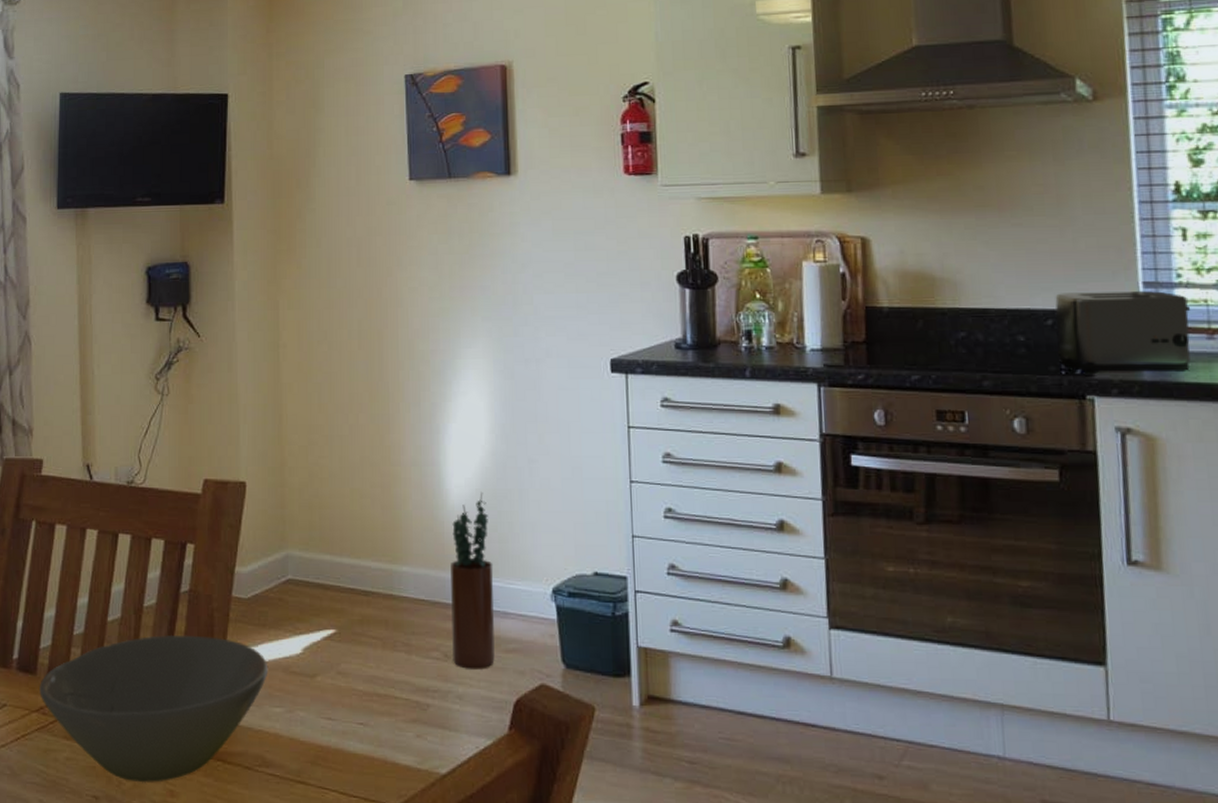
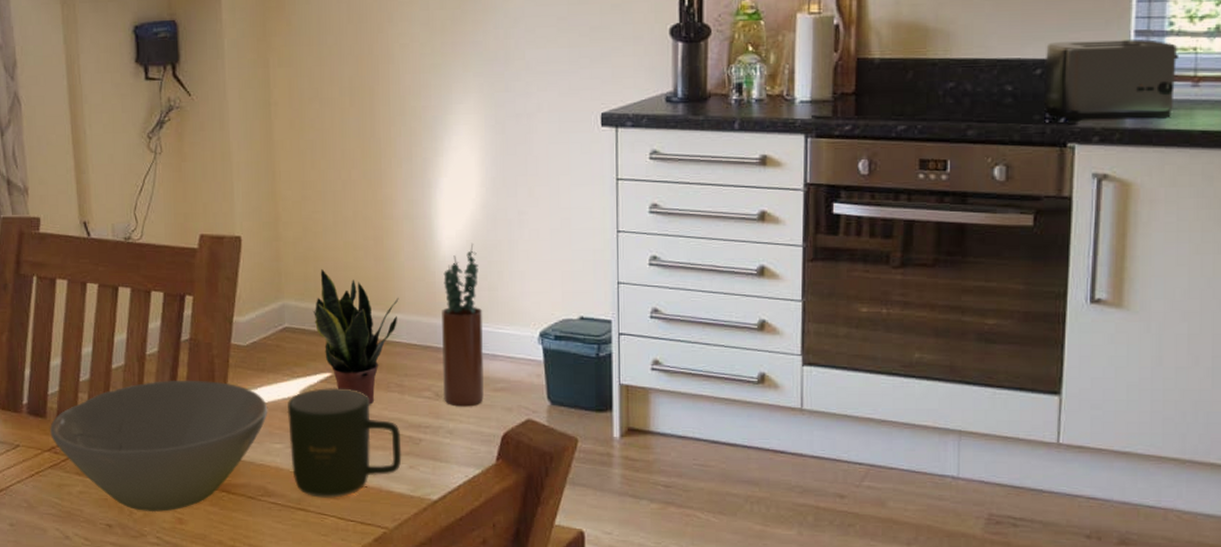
mug: none [288,645,409,770] -> present [287,387,402,498]
potted plant: none [317,518,407,665] -> present [312,269,399,405]

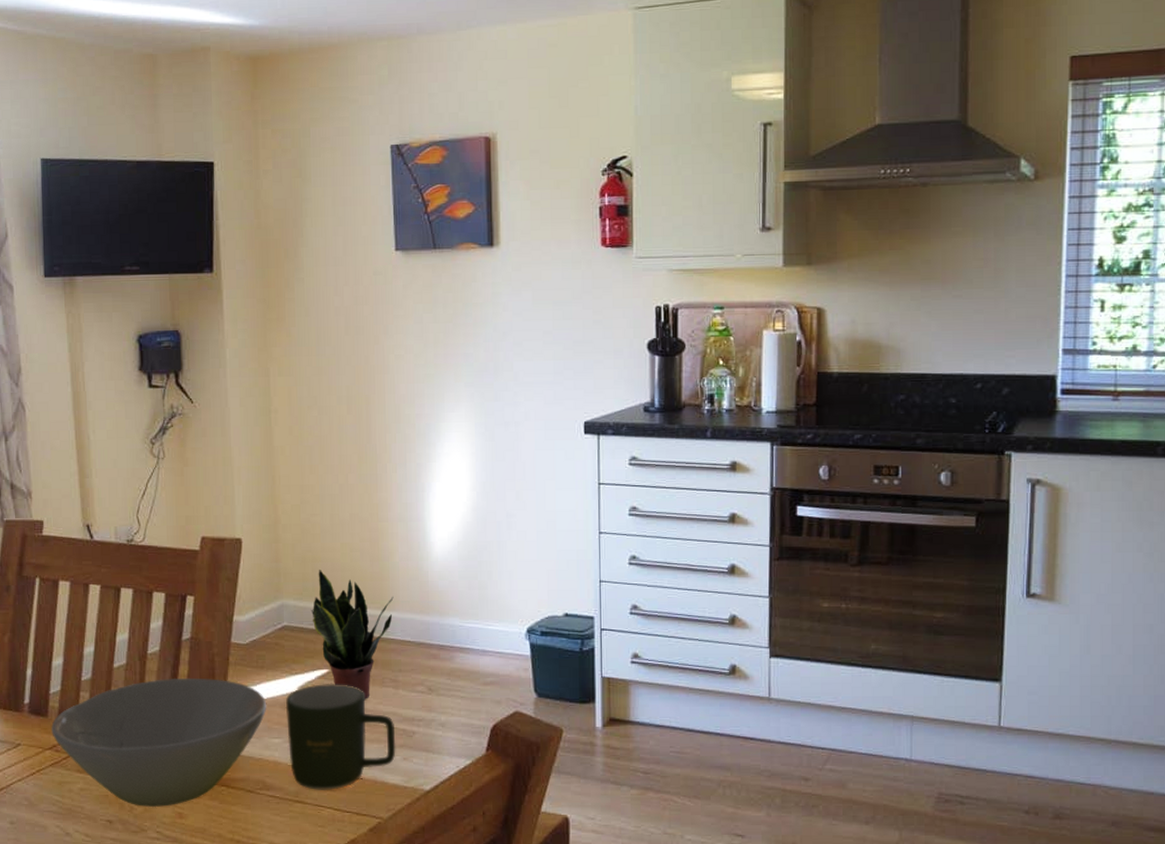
vase: present [442,242,484,407] -> none [434,543,474,700]
toaster: present [1043,39,1180,122] -> none [983,357,1102,432]

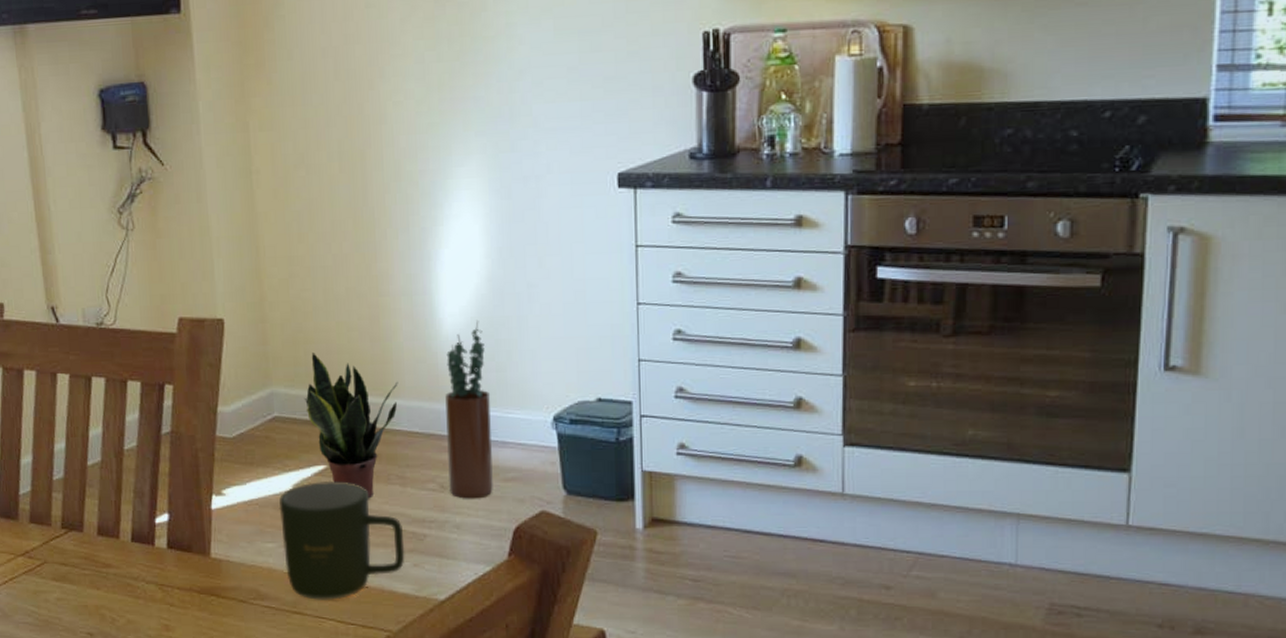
bowl: present [51,677,267,808] -> none [23,476,259,619]
vase: none [434,543,474,700] -> present [445,319,493,499]

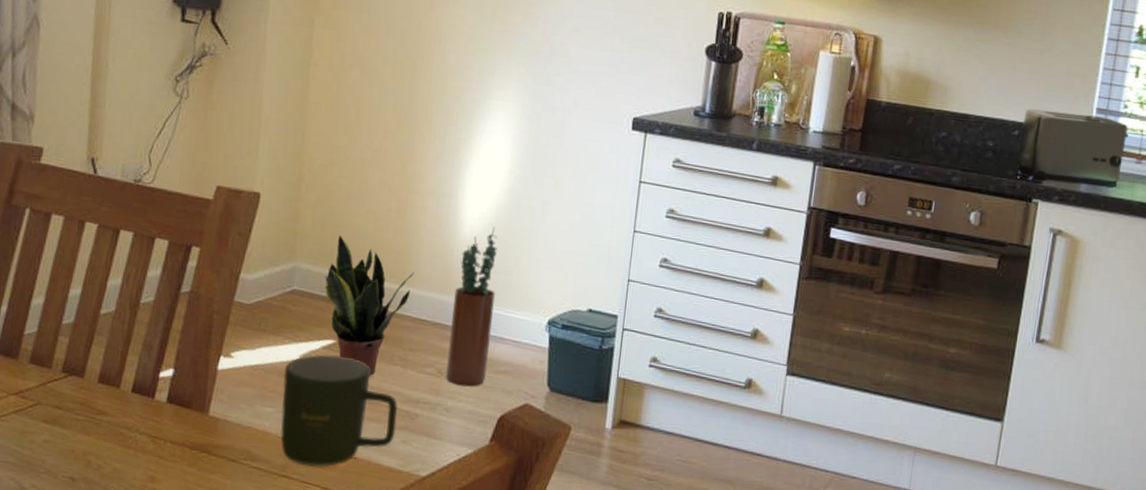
toaster: none [1112,74,1267,170] -> present [1017,108,1129,189]

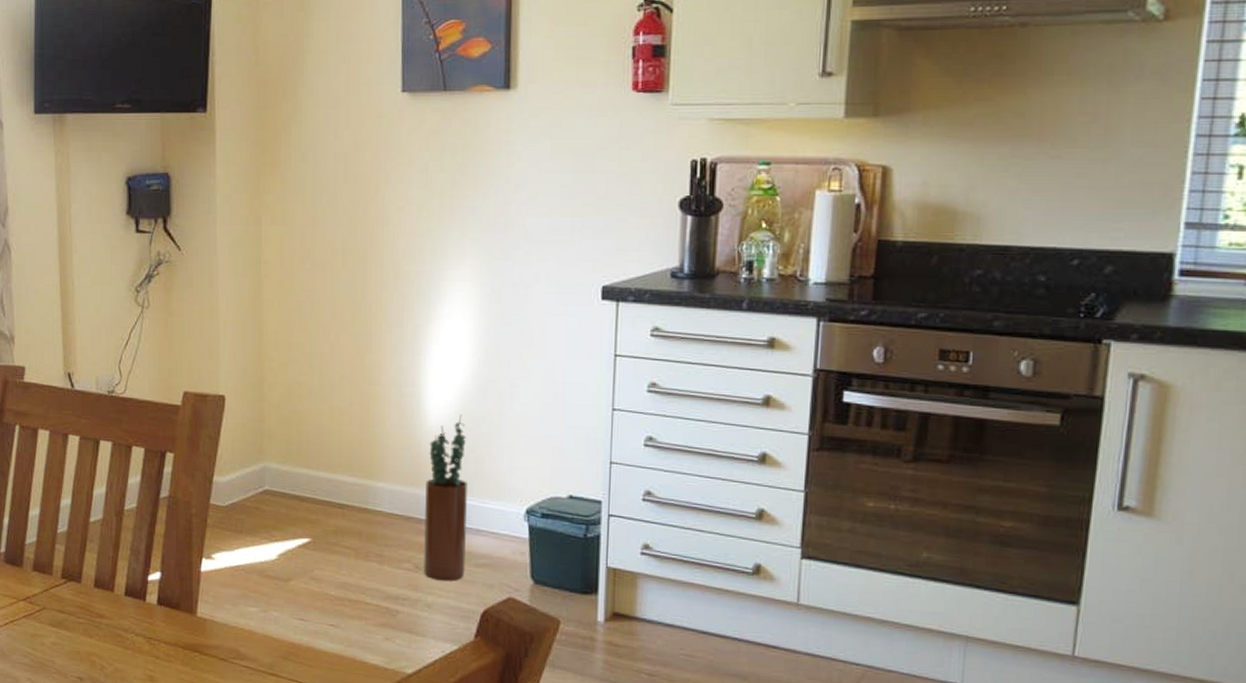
mug: present [280,354,398,467] -> none [263,553,378,666]
potted plant: present [324,235,415,376] -> none [294,433,383,573]
toaster: present [1017,108,1129,189] -> none [1078,232,1233,320]

